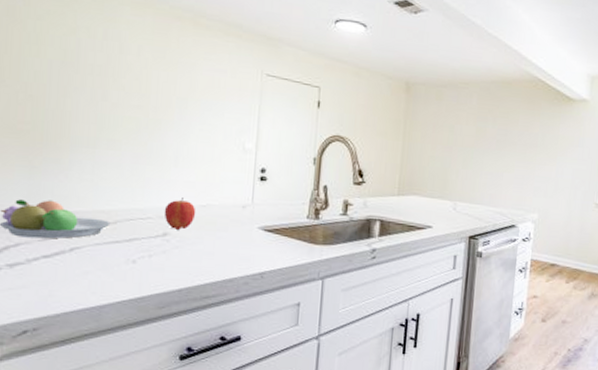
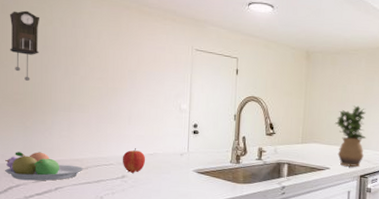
pendulum clock: none [15,14,60,106] -> present [9,10,40,81]
potted plant: none [438,150,477,226] -> present [334,105,366,167]

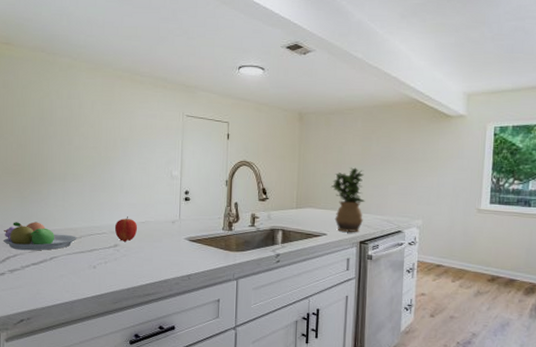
pendulum clock: present [9,10,40,81] -> none [9,84,38,152]

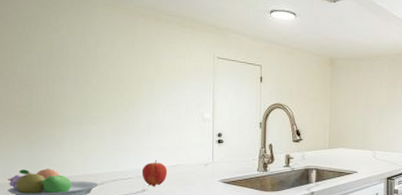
potted plant: present [330,167,365,233] -> none [360,110,391,170]

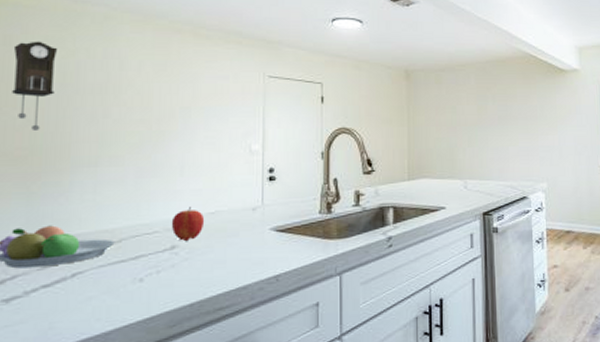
pendulum clock: none [8,18,45,93] -> present [12,41,58,130]

